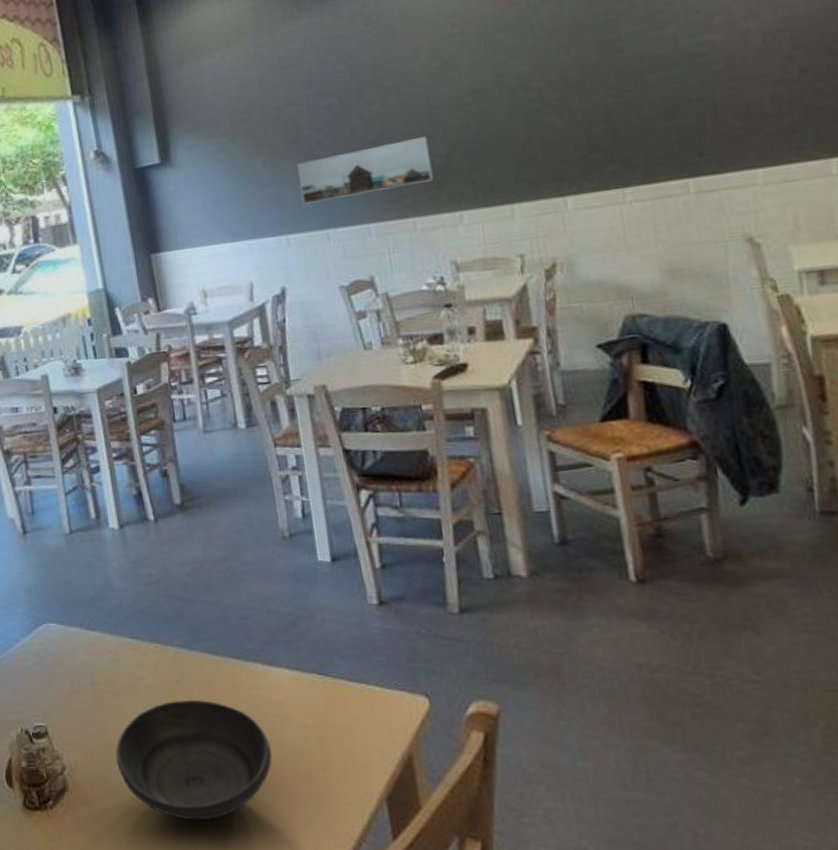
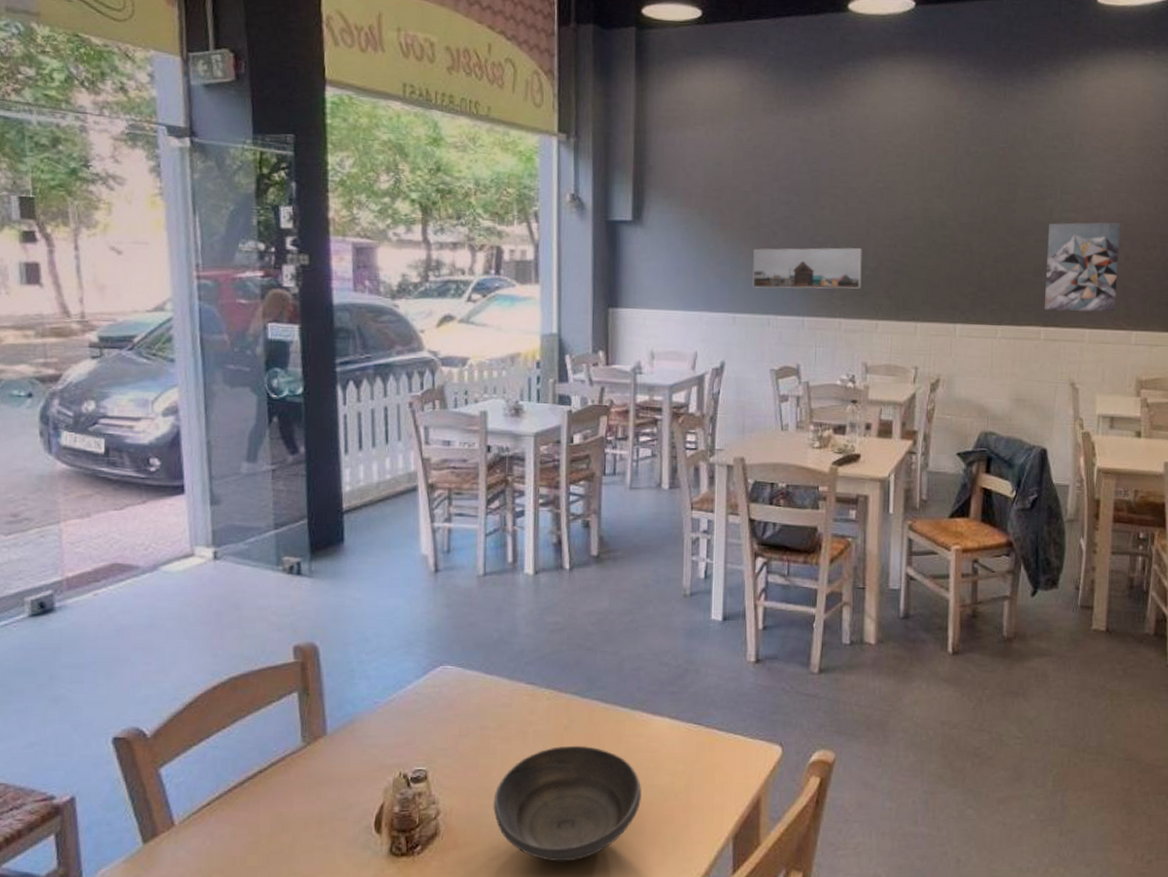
wall art: none [675,30,798,158] -> present [1045,222,1121,312]

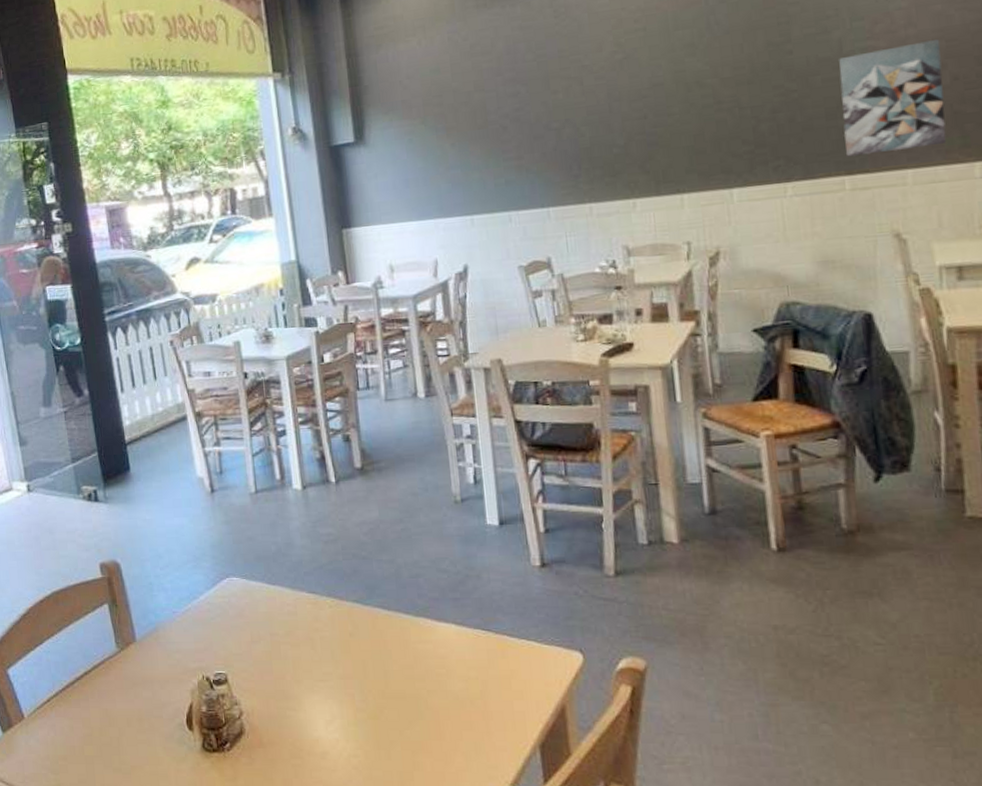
bowl: present [493,745,641,862] -> none [290,651,436,764]
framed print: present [752,247,862,289] -> none [484,125,611,187]

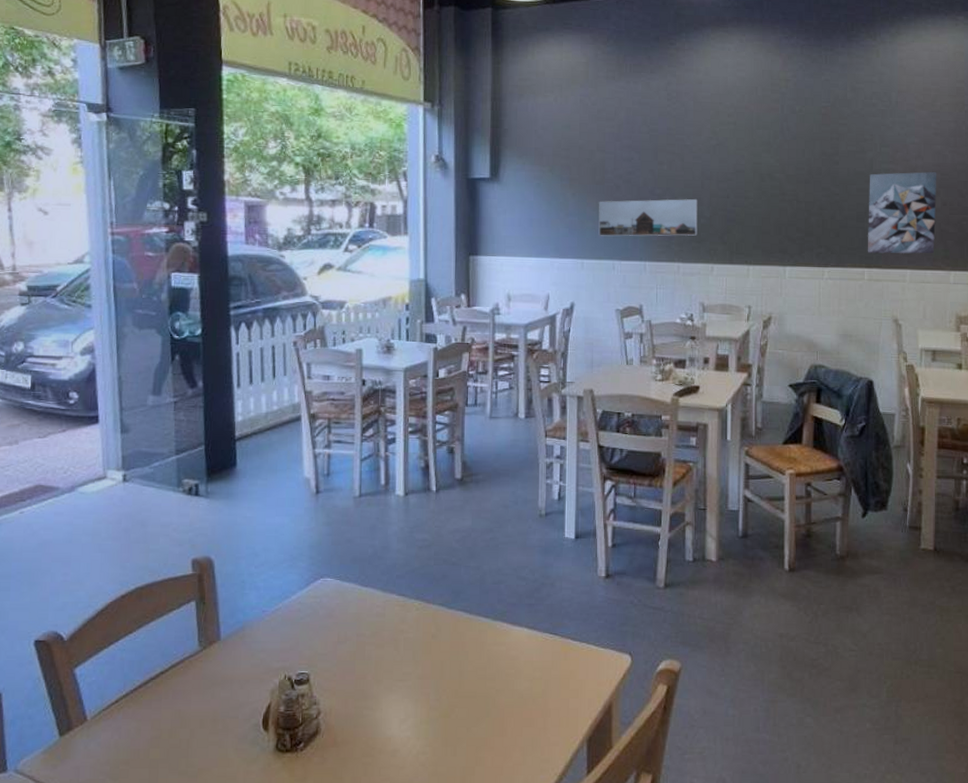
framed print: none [484,125,611,187] -> present [598,198,698,237]

